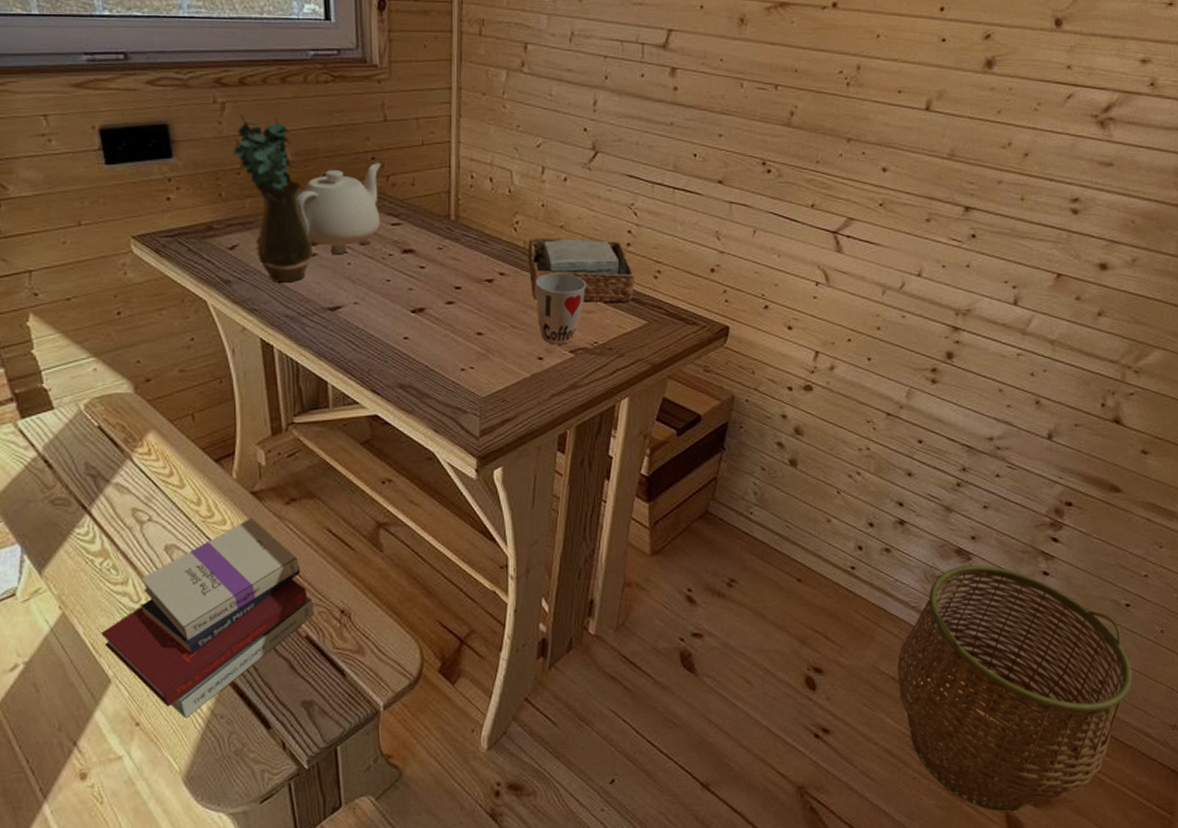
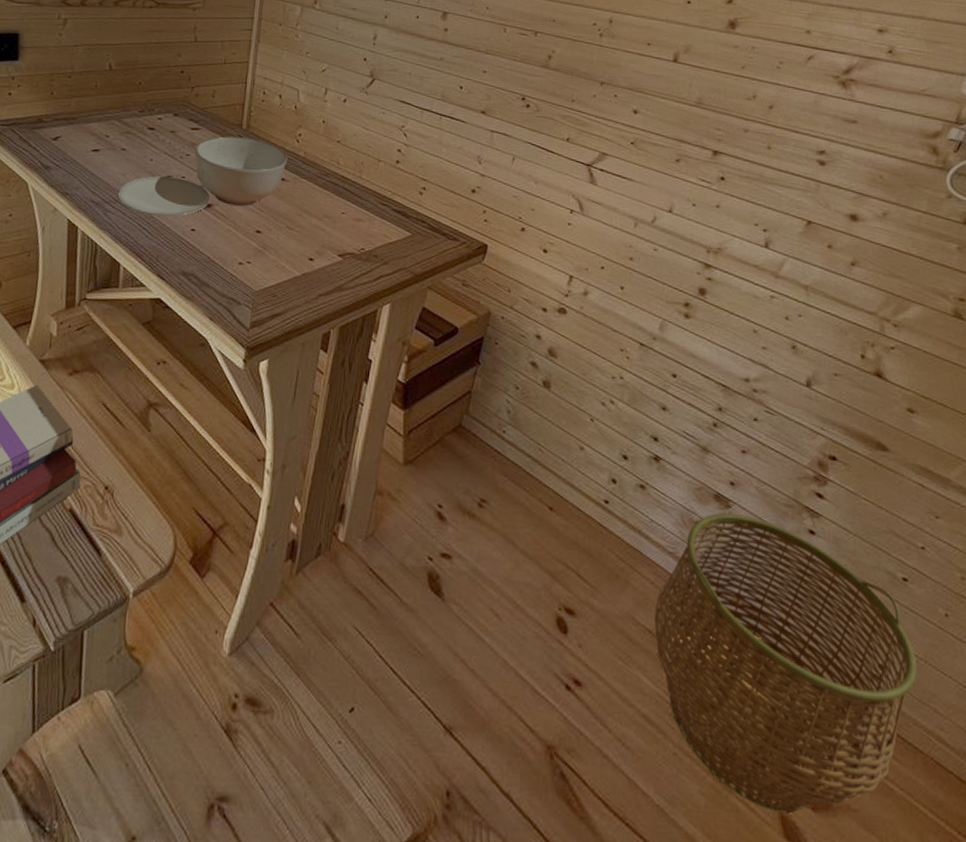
vase: present [233,114,313,283] -> none [68,29,123,172]
teapot: present [296,163,381,255] -> none [114,76,188,152]
plate: none [315,281,422,327] -> present [118,176,211,217]
bowl: none [398,230,506,307] -> present [194,136,288,206]
napkin holder: present [527,237,635,303] -> none [306,149,402,215]
cup: present [535,272,586,345] -> none [310,181,357,248]

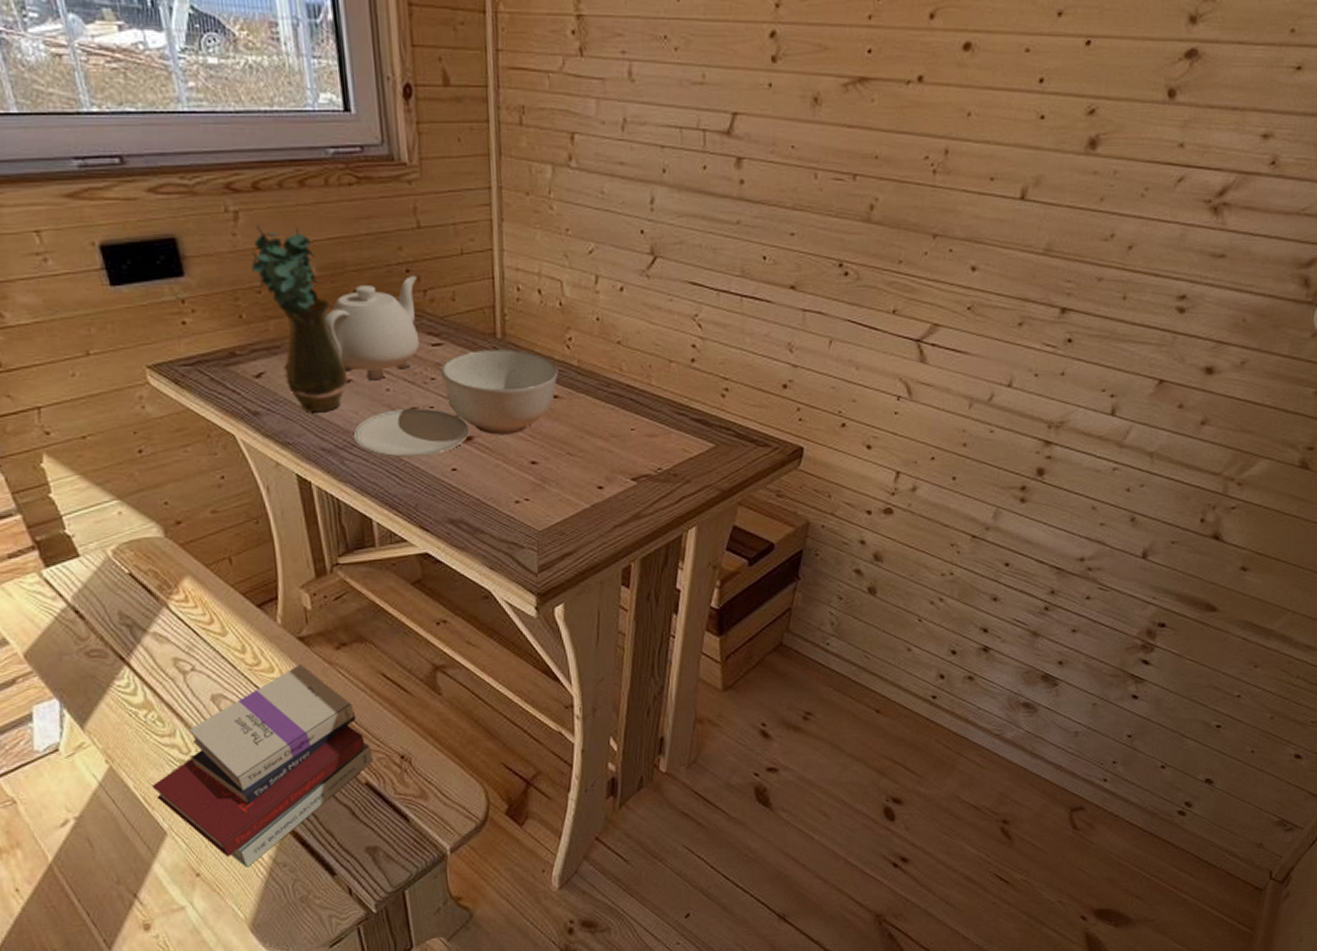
vase: none [68,29,123,172] -> present [251,224,348,413]
teapot: none [114,76,188,152] -> present [325,276,420,381]
basket: present [654,512,918,812] -> none [978,690,1221,933]

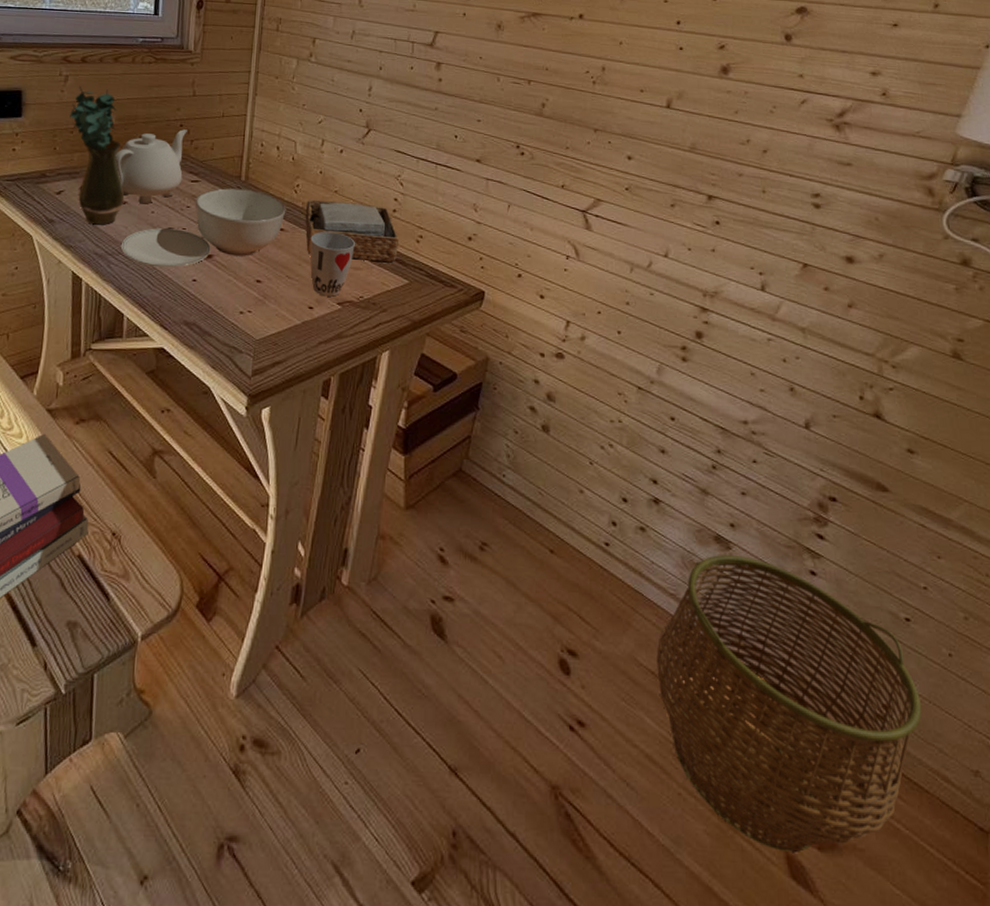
napkin holder: none [582,354,701,425] -> present [305,199,400,263]
cup: none [592,393,648,472] -> present [309,231,355,297]
basket: none [978,690,1221,933] -> present [656,554,922,852]

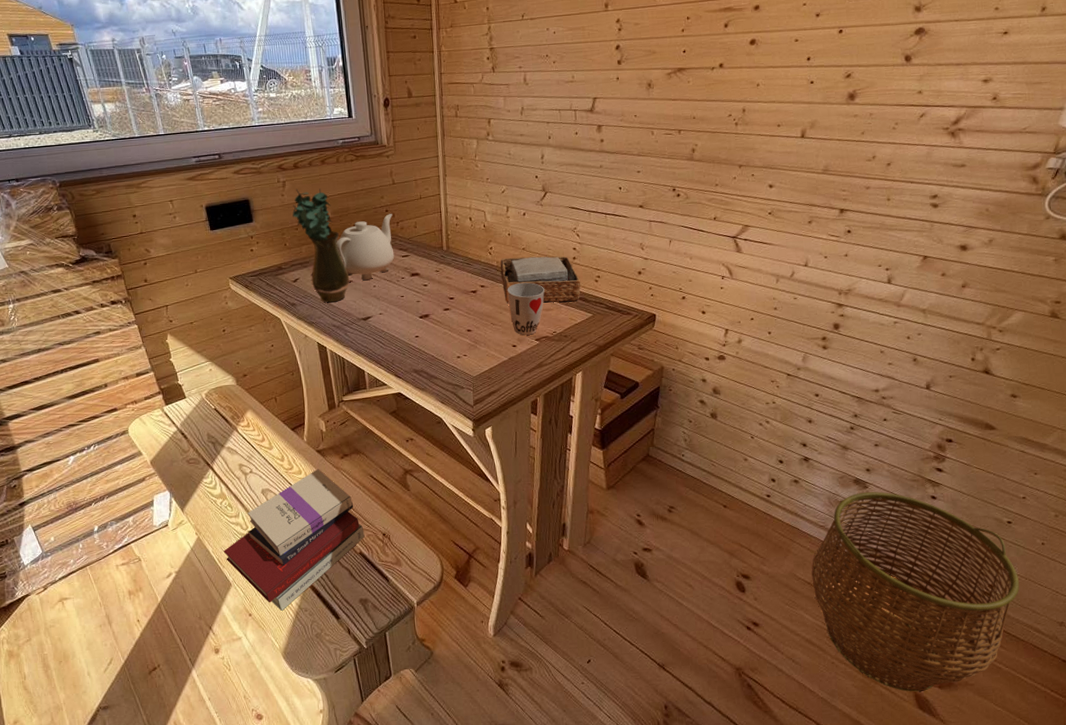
plate: present [120,228,211,268] -> none [353,297,427,330]
bowl: present [195,188,286,256] -> none [407,257,484,313]

